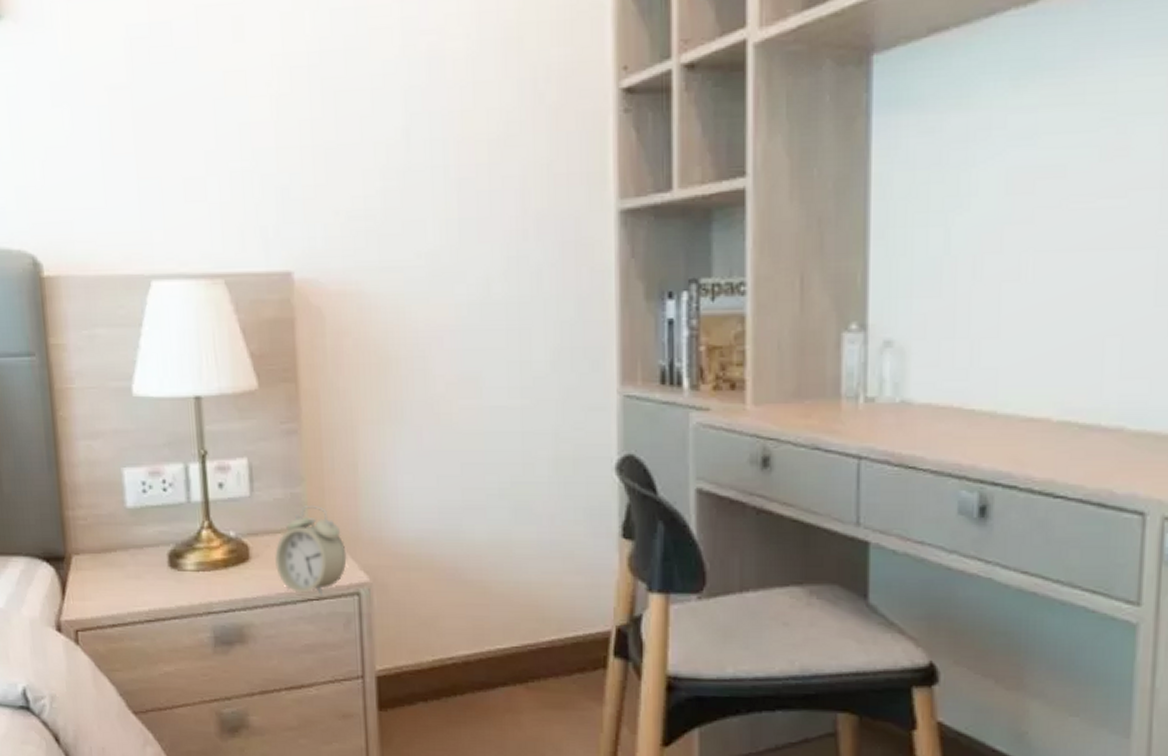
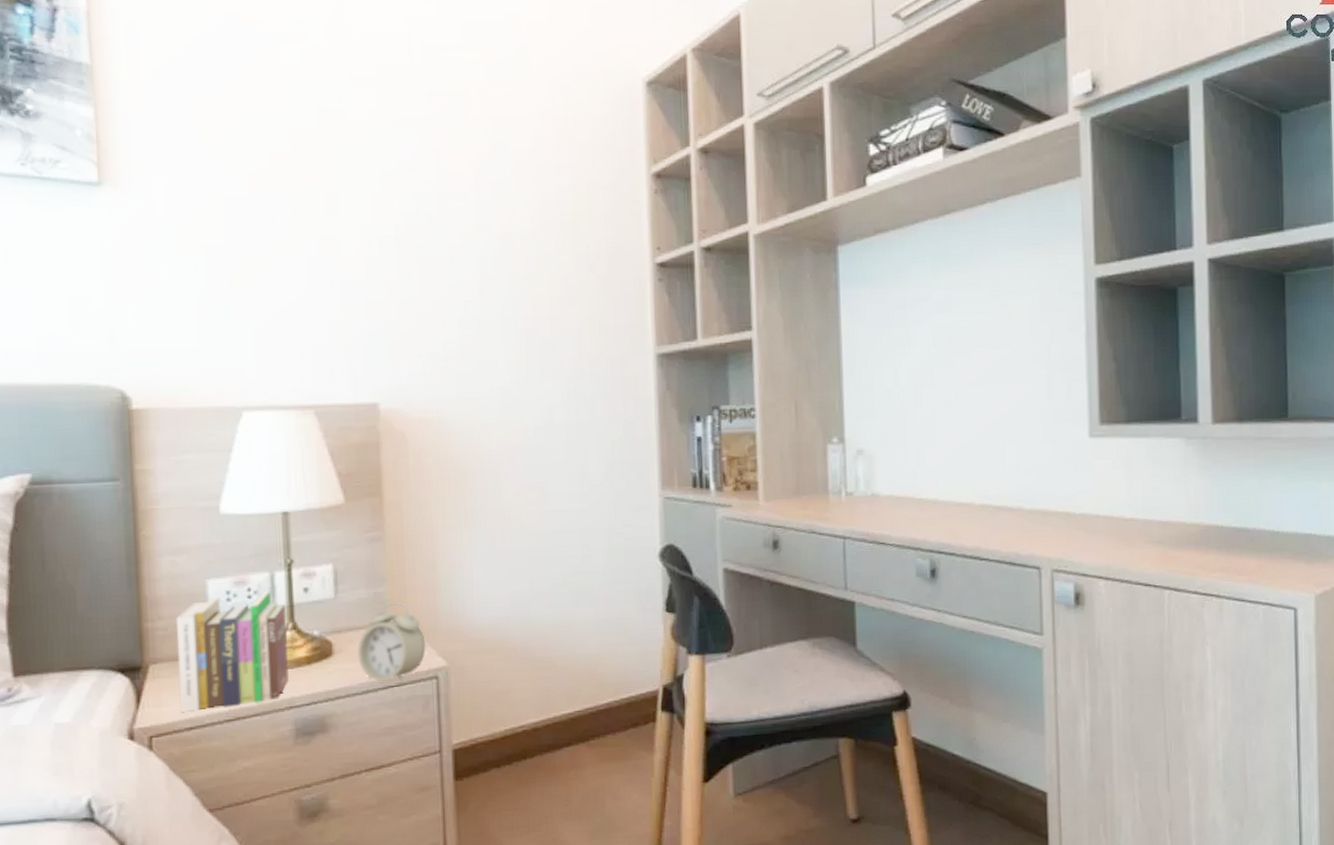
books: none [94,484,206,609] -> present [176,591,289,713]

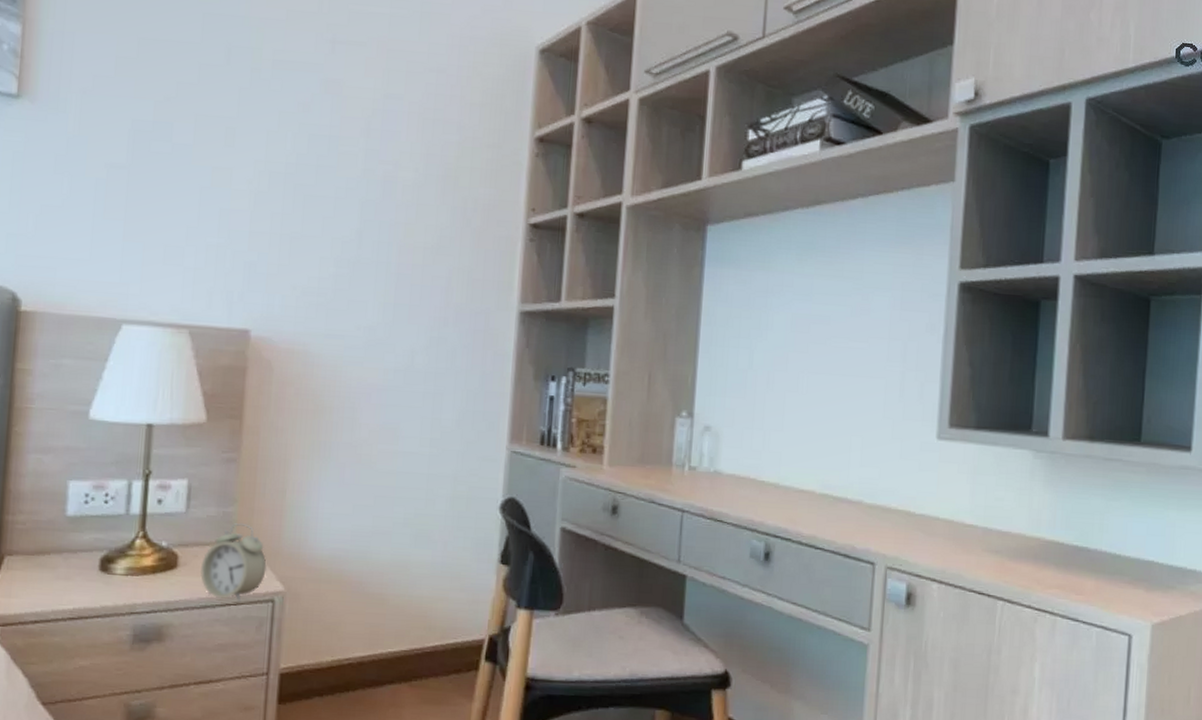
books: present [176,591,289,713] -> none [28,498,138,607]

